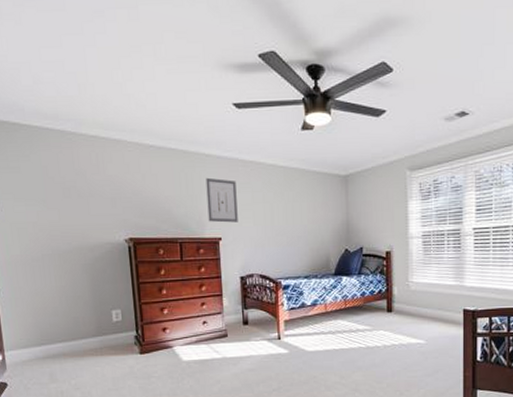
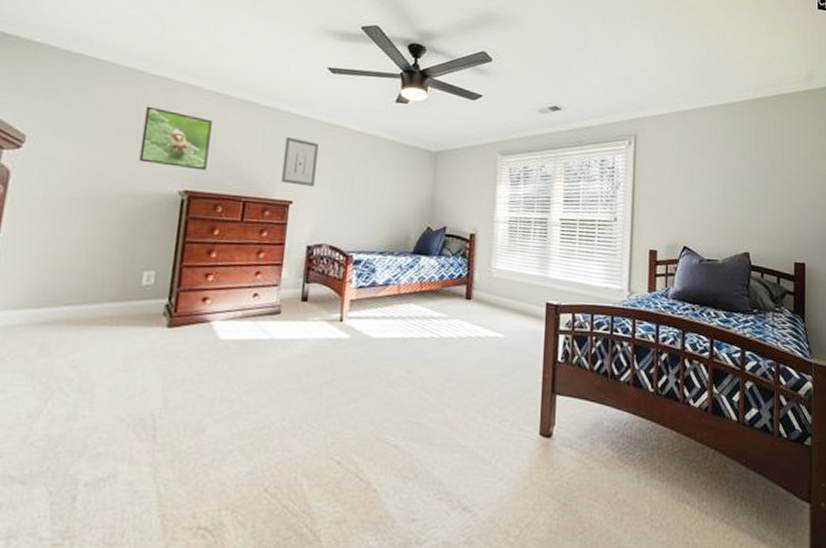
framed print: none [82,164,143,219] -> present [139,106,212,171]

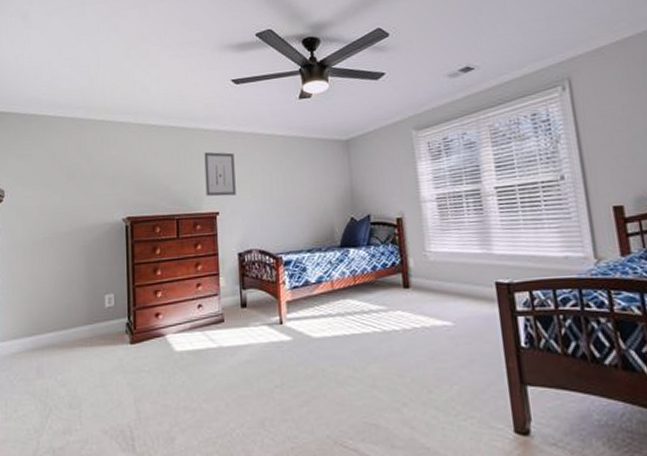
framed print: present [139,106,212,171] -> none [87,147,142,198]

